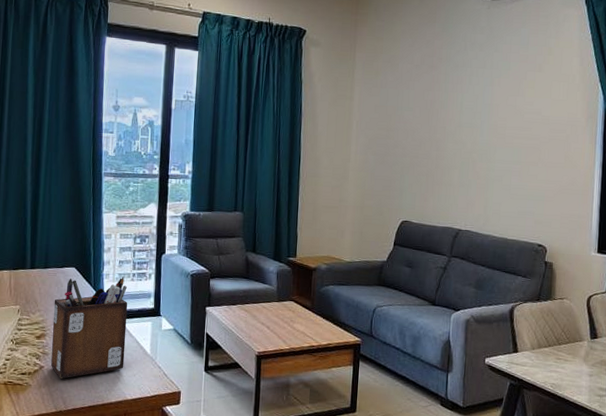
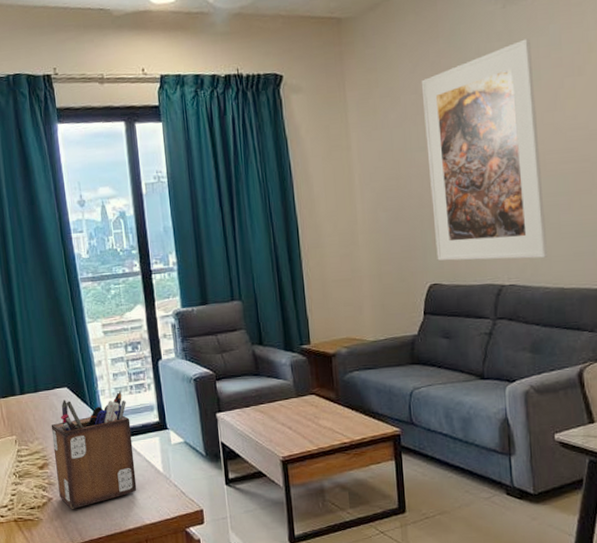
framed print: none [410,36,506,212] -> present [421,38,547,261]

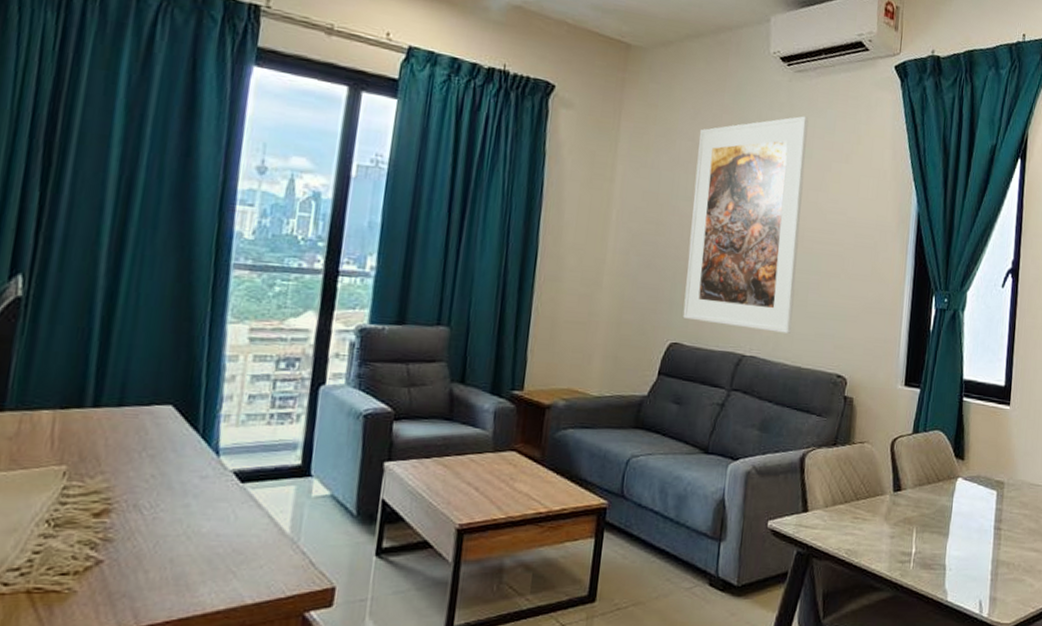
desk organizer: present [51,391,137,509] -> none [116,419,259,578]

